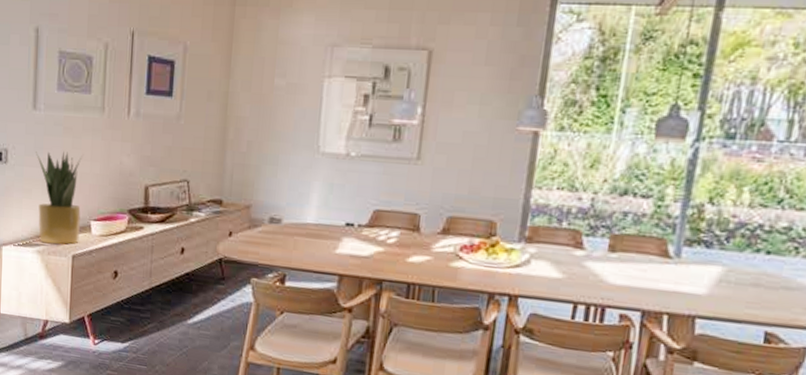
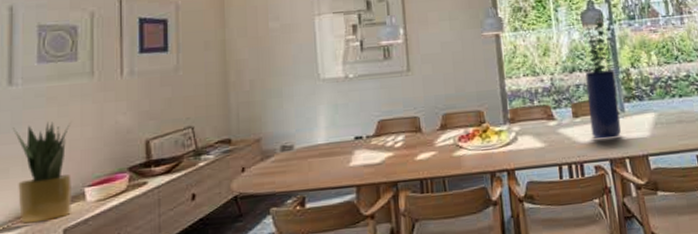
vase: none [626,123,702,287] -> present [585,11,622,139]

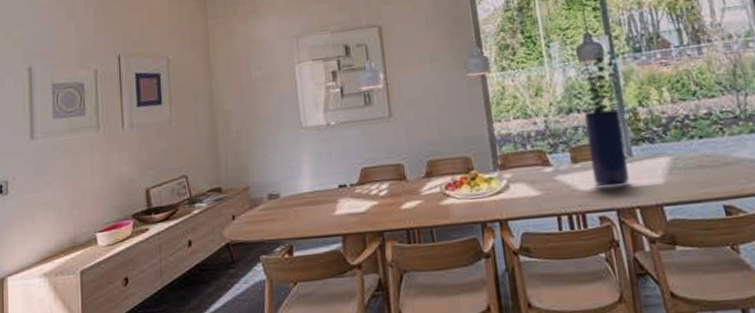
planter: present [12,121,71,224] -> none [35,172,86,265]

